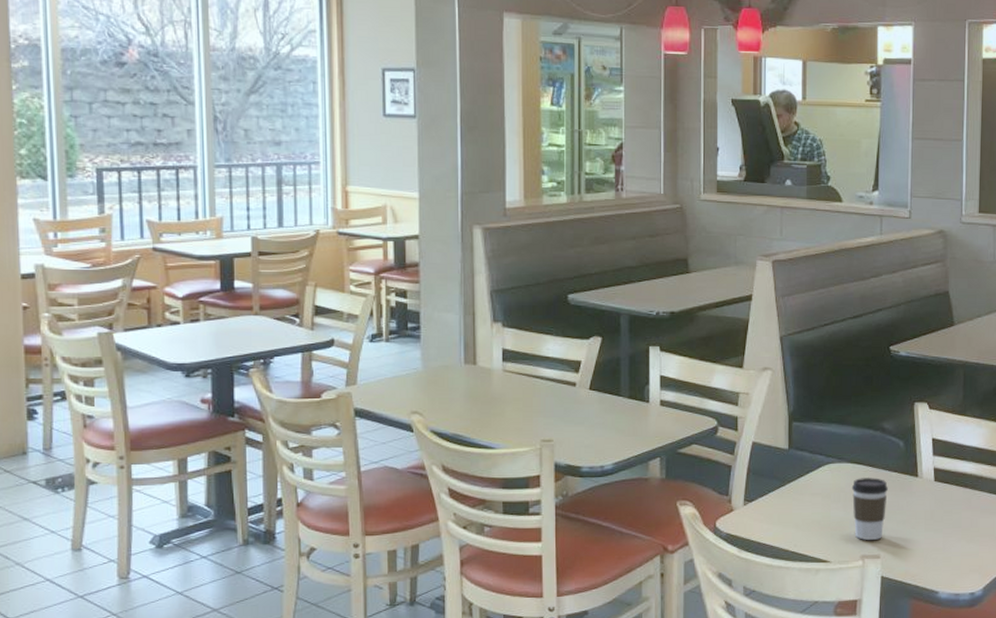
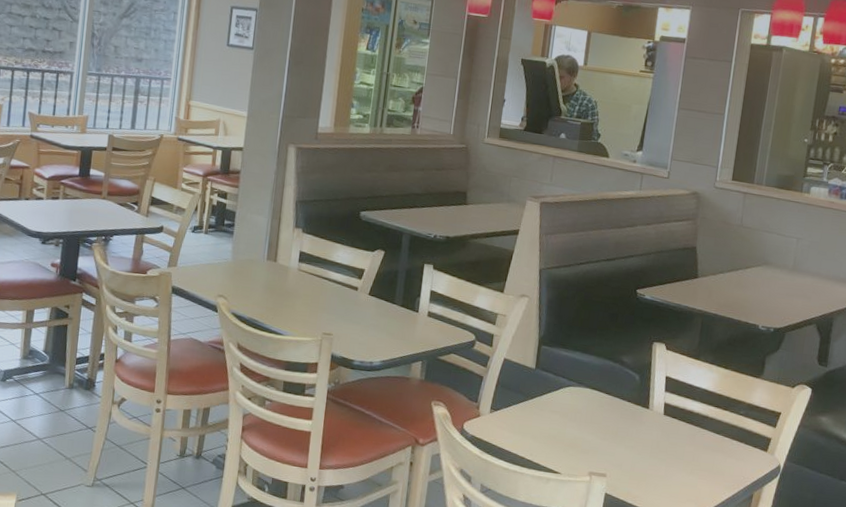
coffee cup: present [851,478,888,540] -> none [586,403,621,460]

